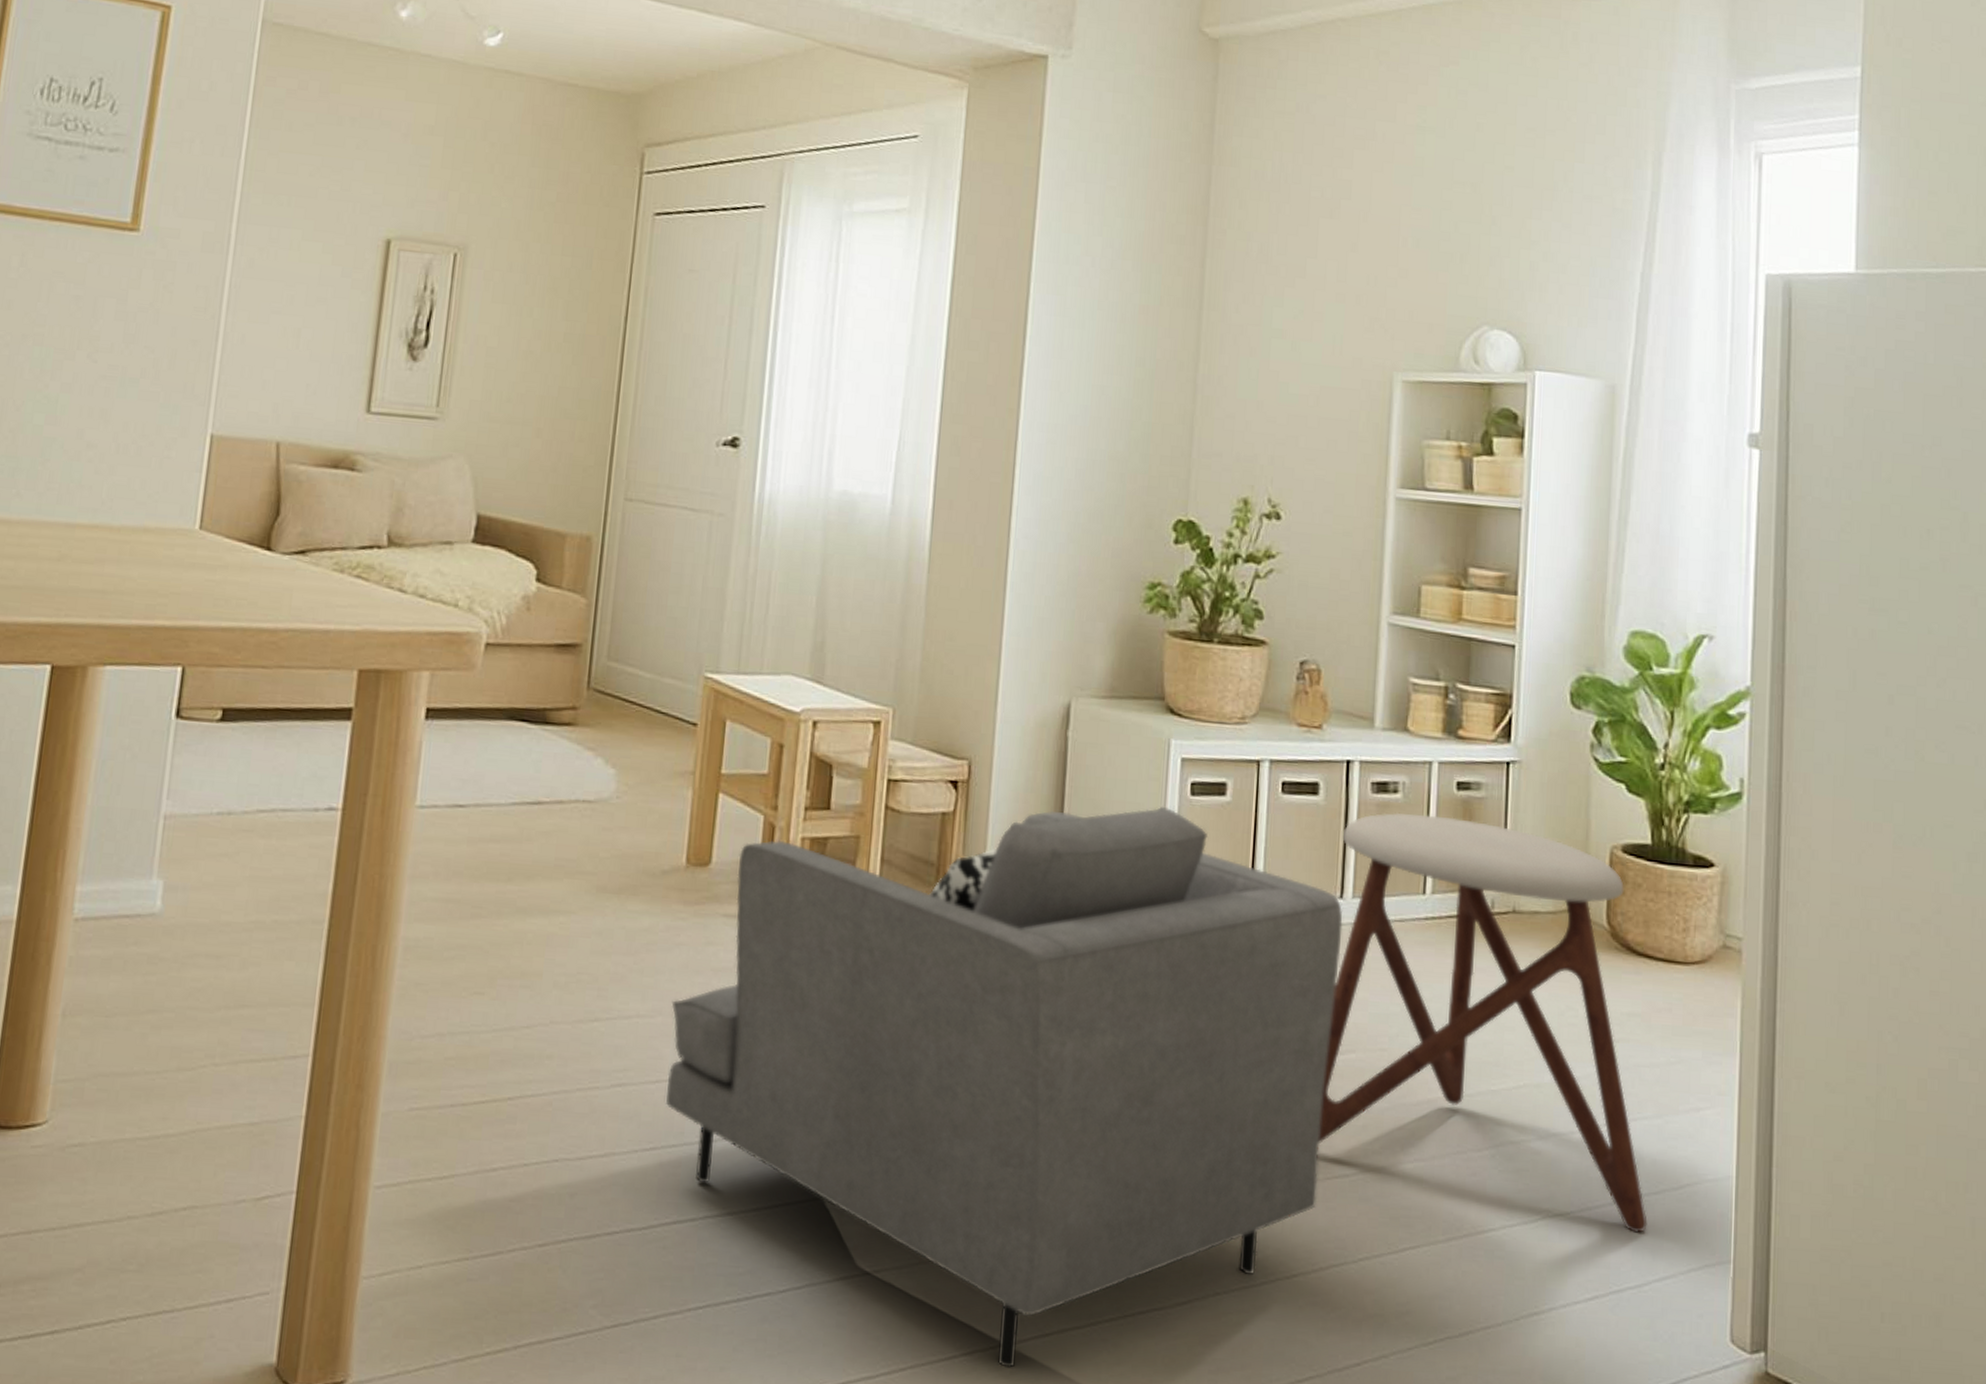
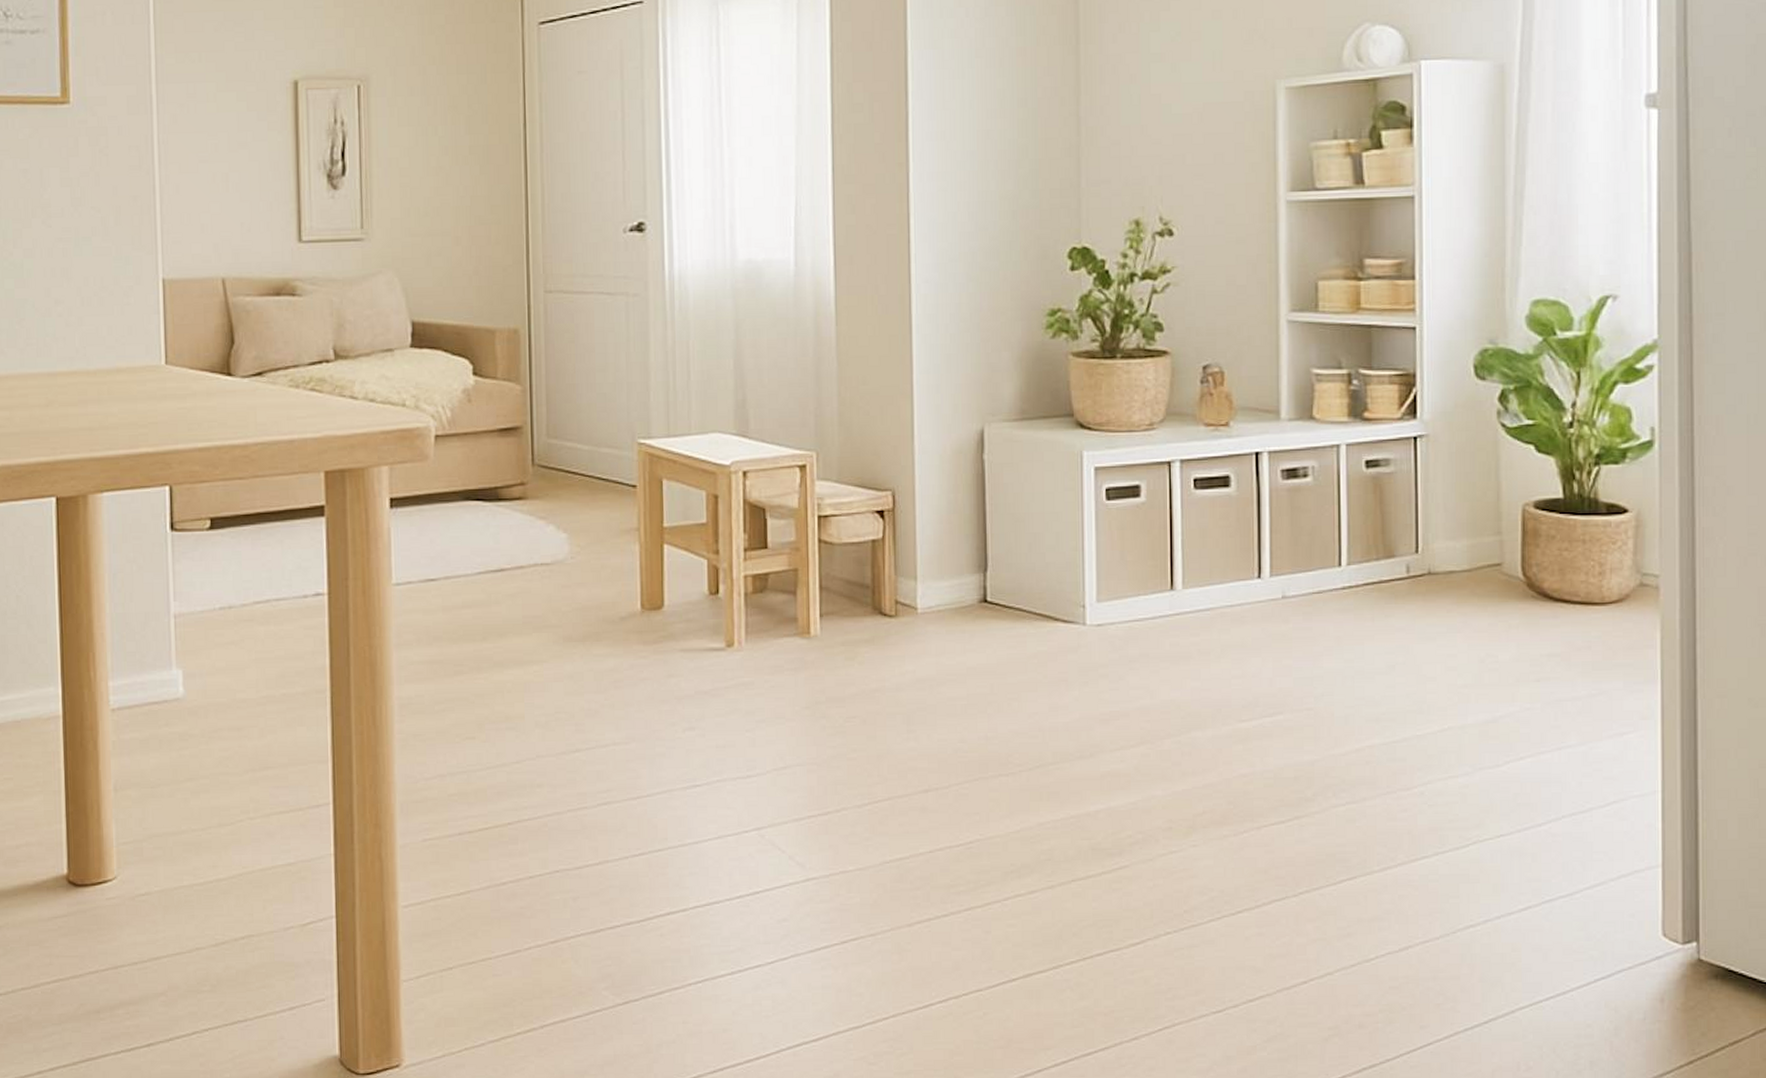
armchair: present [666,806,1343,1368] -> none [643,512,1263,1010]
stool: present [1318,812,1647,1233] -> none [1253,493,1576,848]

